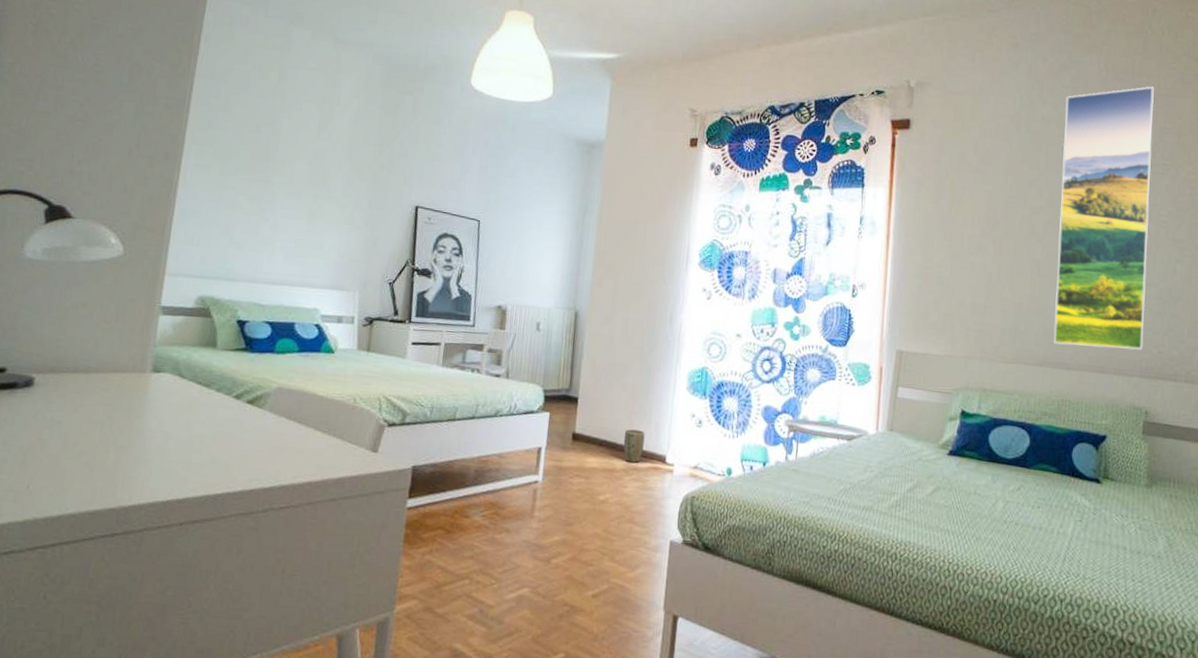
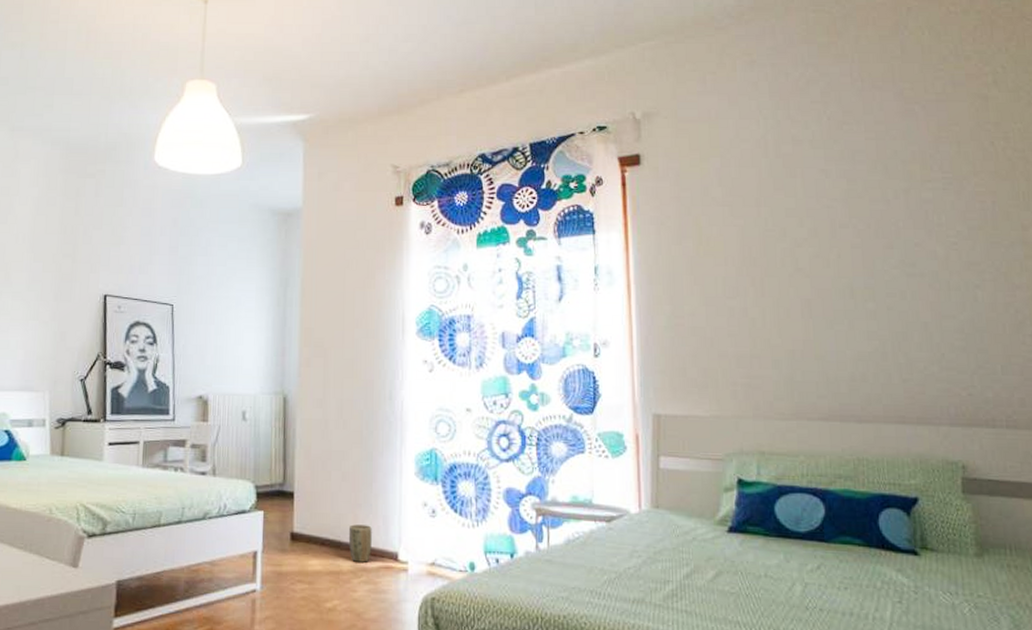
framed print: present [1054,86,1154,350] -> none [817,92,949,395]

